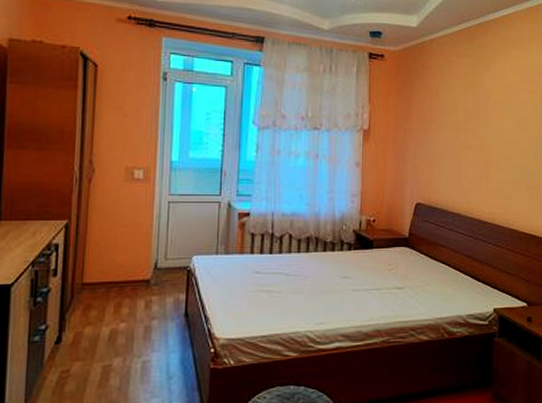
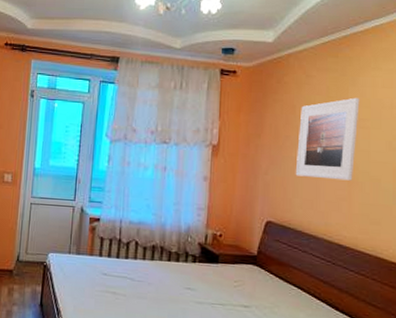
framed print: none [440,82,493,160] -> present [295,97,360,181]

